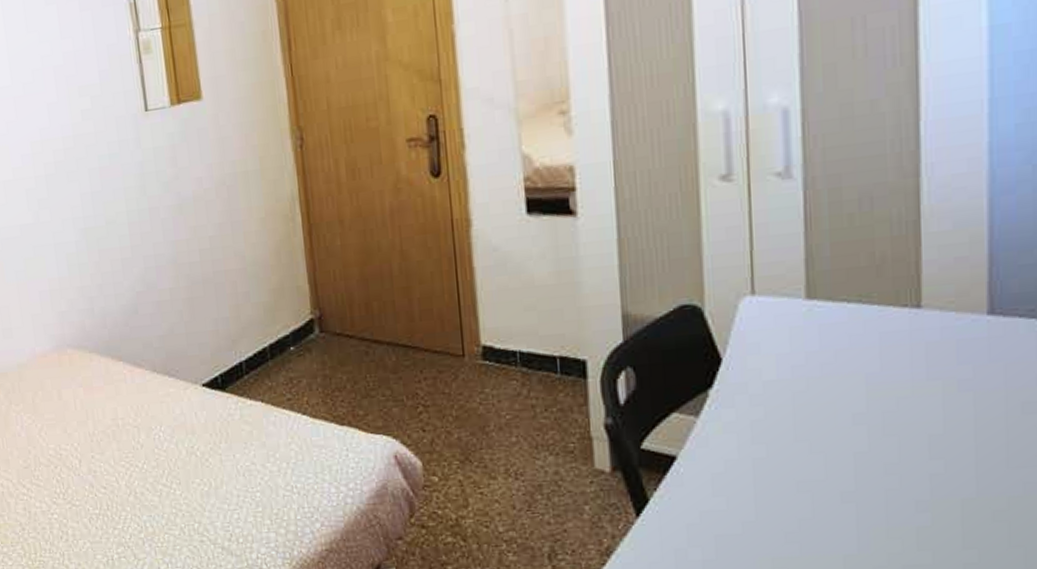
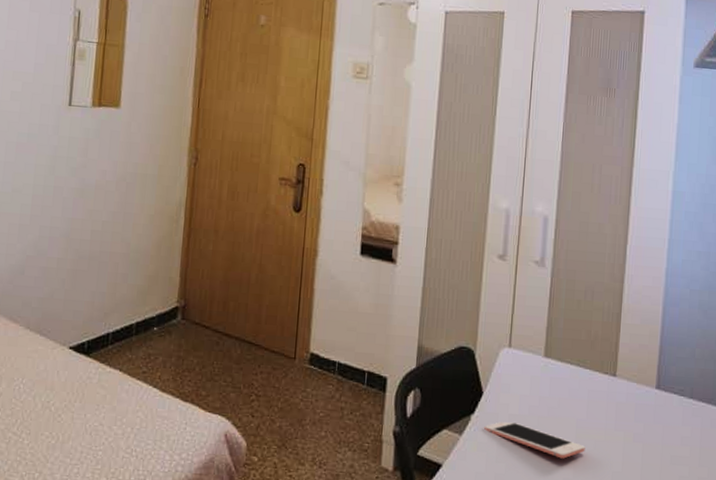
cell phone: none [729,391,883,428] -> present [484,422,585,459]

